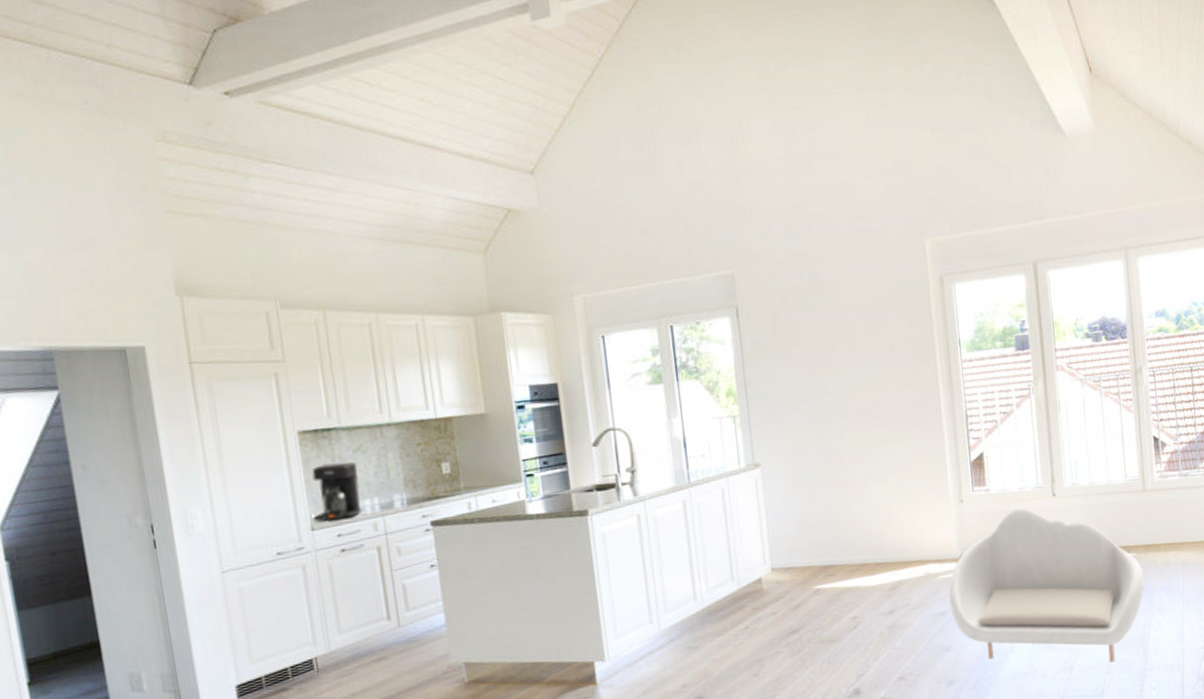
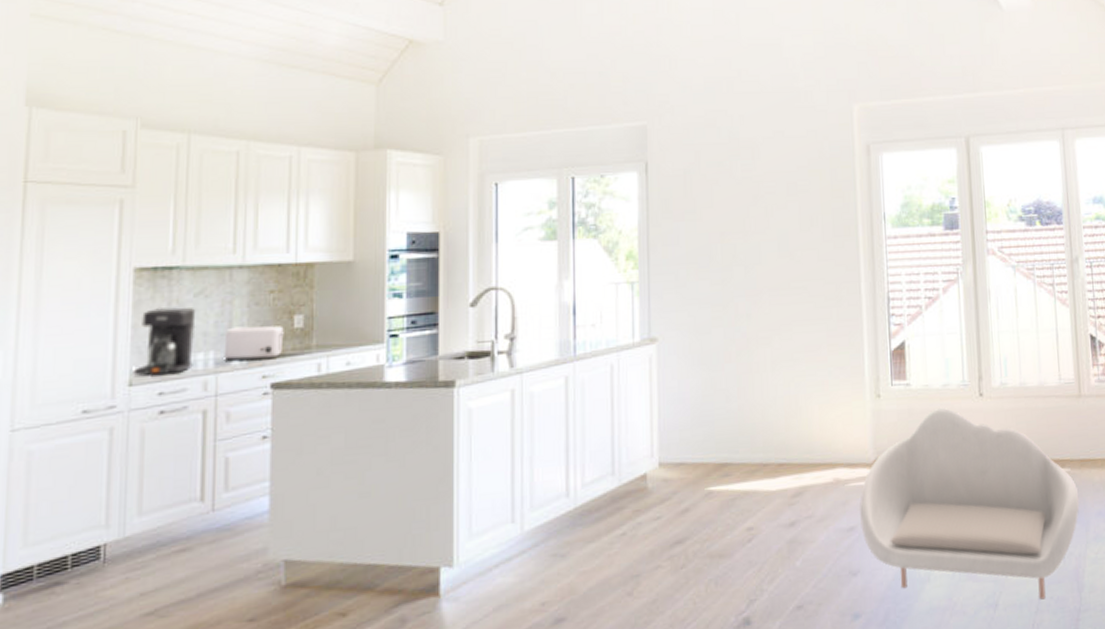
toaster: none [385,472,436,505] -> present [224,326,284,361]

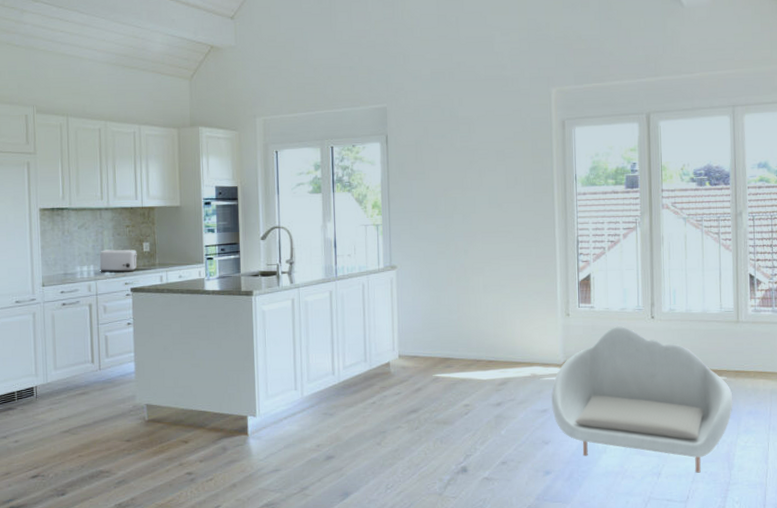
coffee maker: present [133,307,196,376] -> none [44,235,81,281]

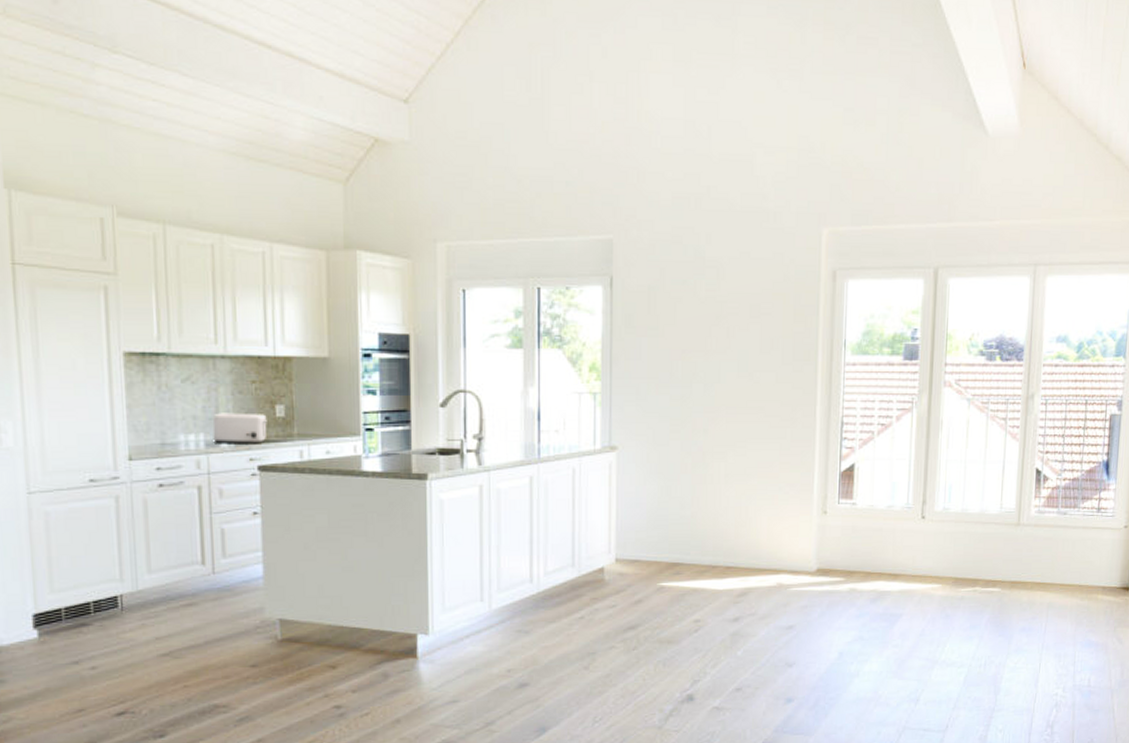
armchair: present [551,326,733,473] -> none [799,527,1006,699]

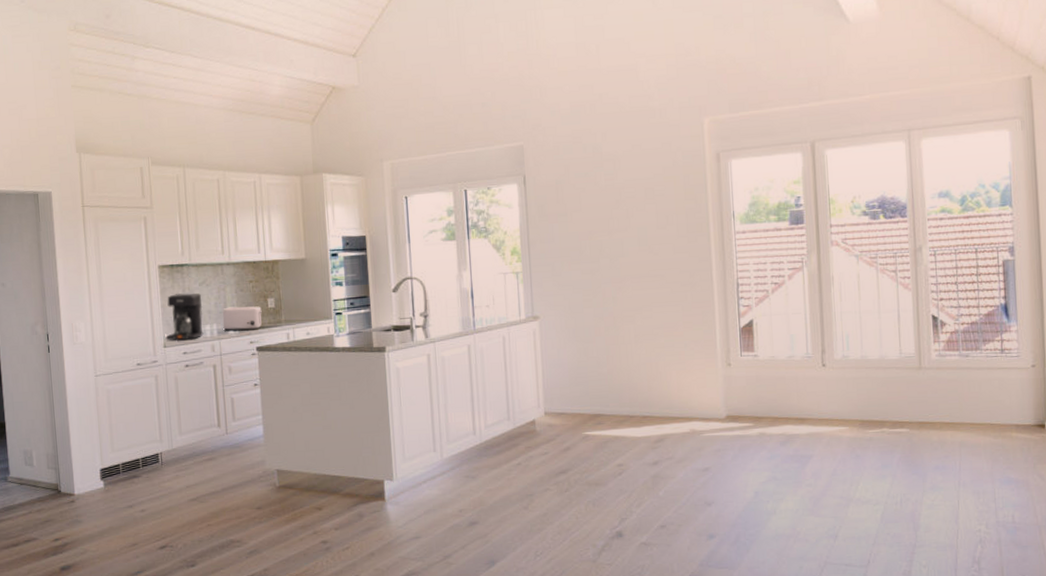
coffee maker: none [131,391,186,453] -> present [165,293,204,341]

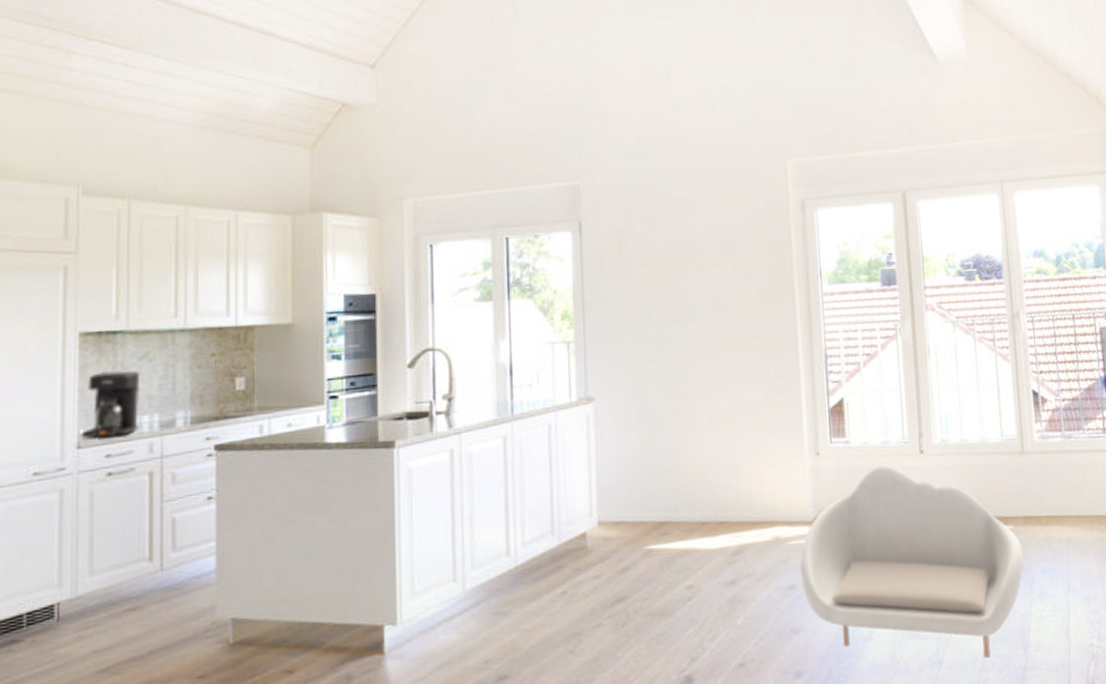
toaster: present [222,306,262,331] -> none [168,388,226,424]
armchair: none [713,376,917,535] -> present [800,465,1024,658]

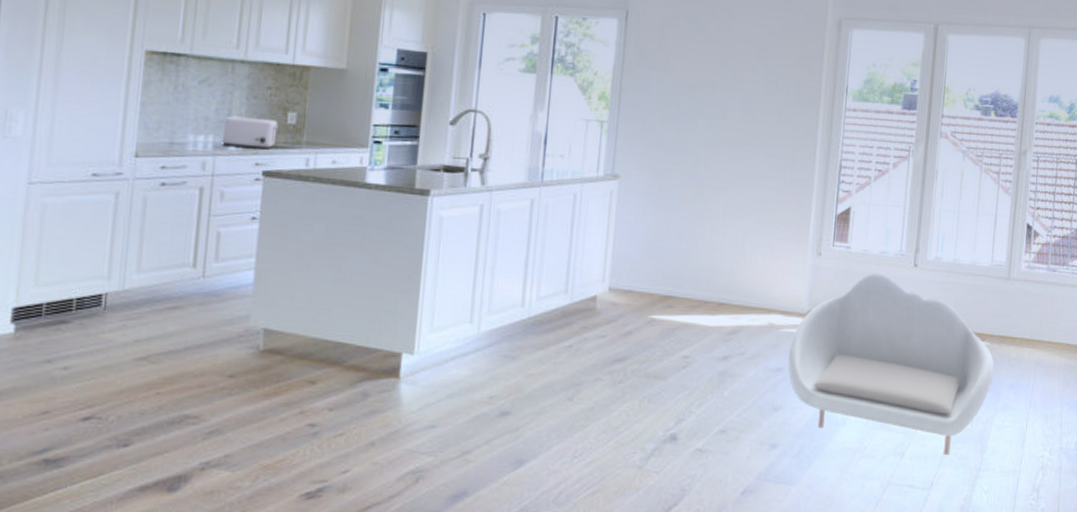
coffee maker: present [81,371,141,439] -> none [139,90,200,152]
toaster: none [168,388,226,424] -> present [222,116,278,150]

